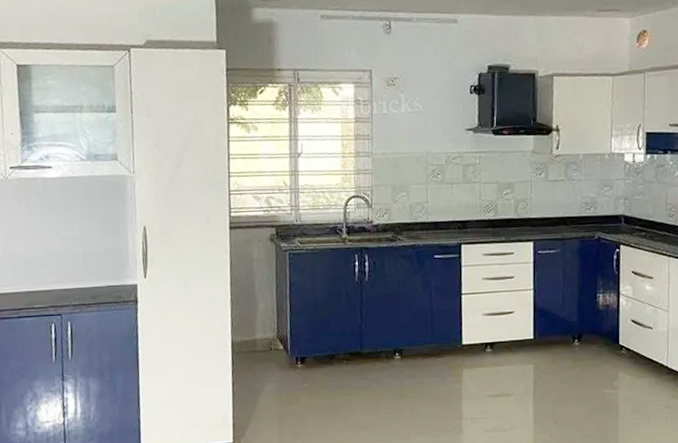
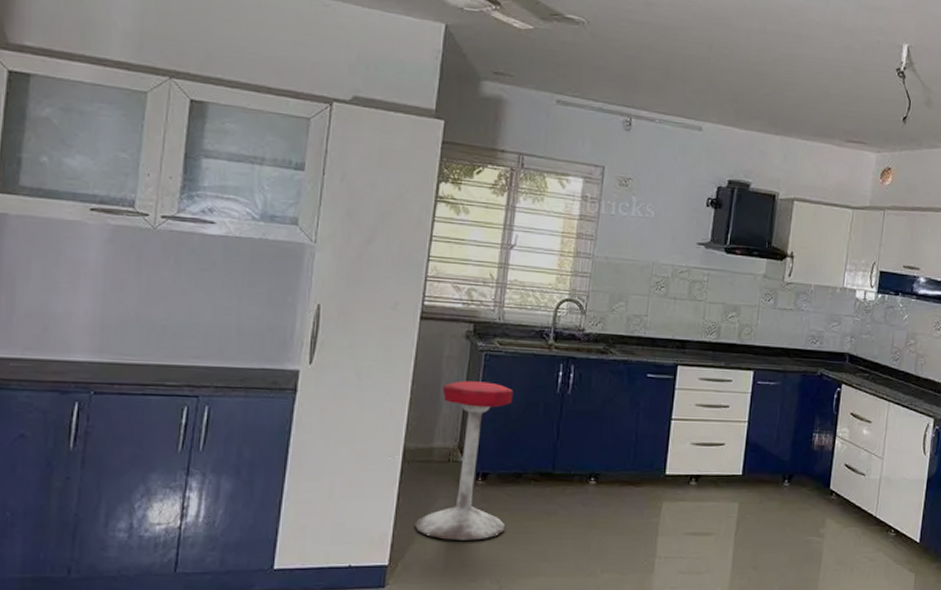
stool: none [249,277,327,418] -> present [414,381,513,540]

